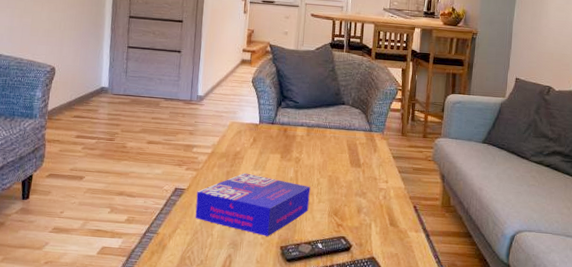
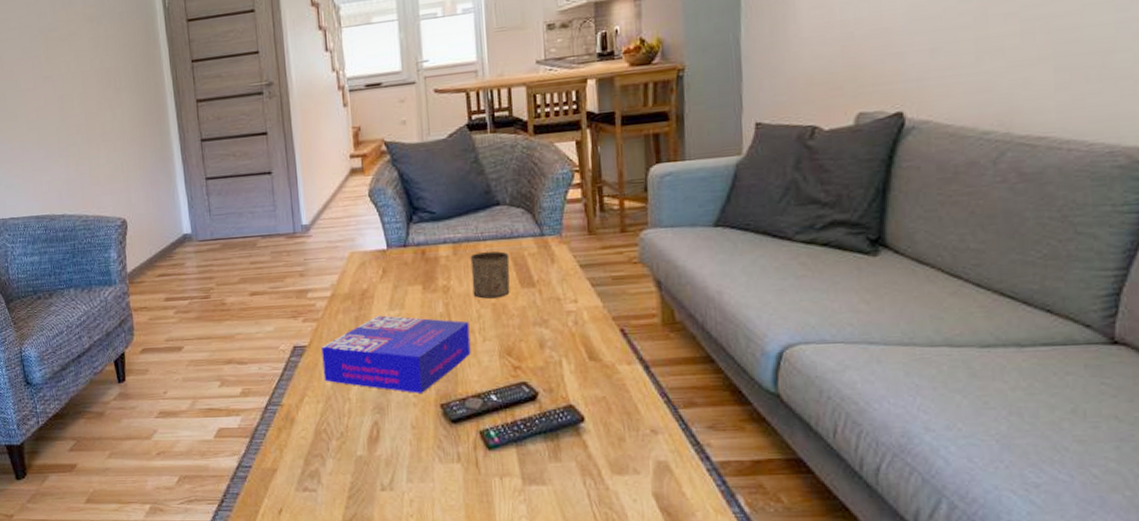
cup: none [316,137,346,172] -> present [470,251,510,299]

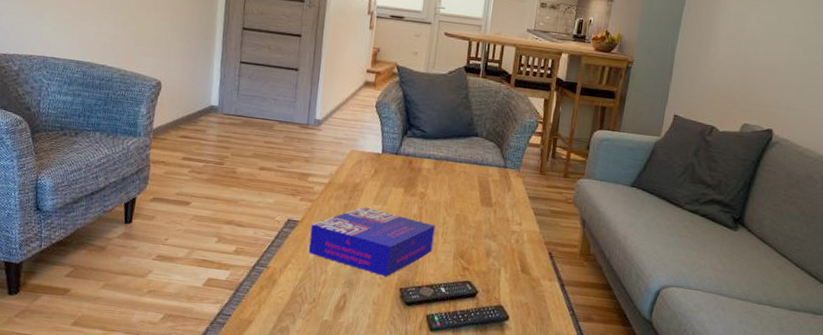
cup: present [470,251,510,299] -> none [443,171,477,211]

